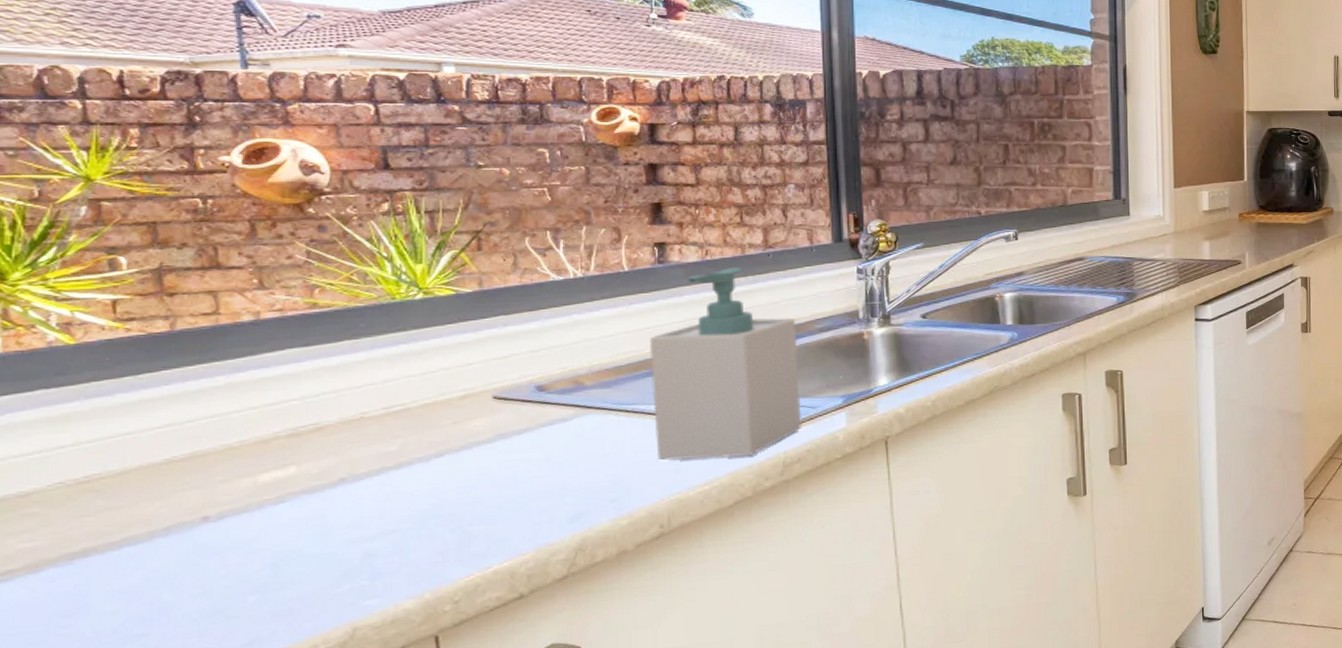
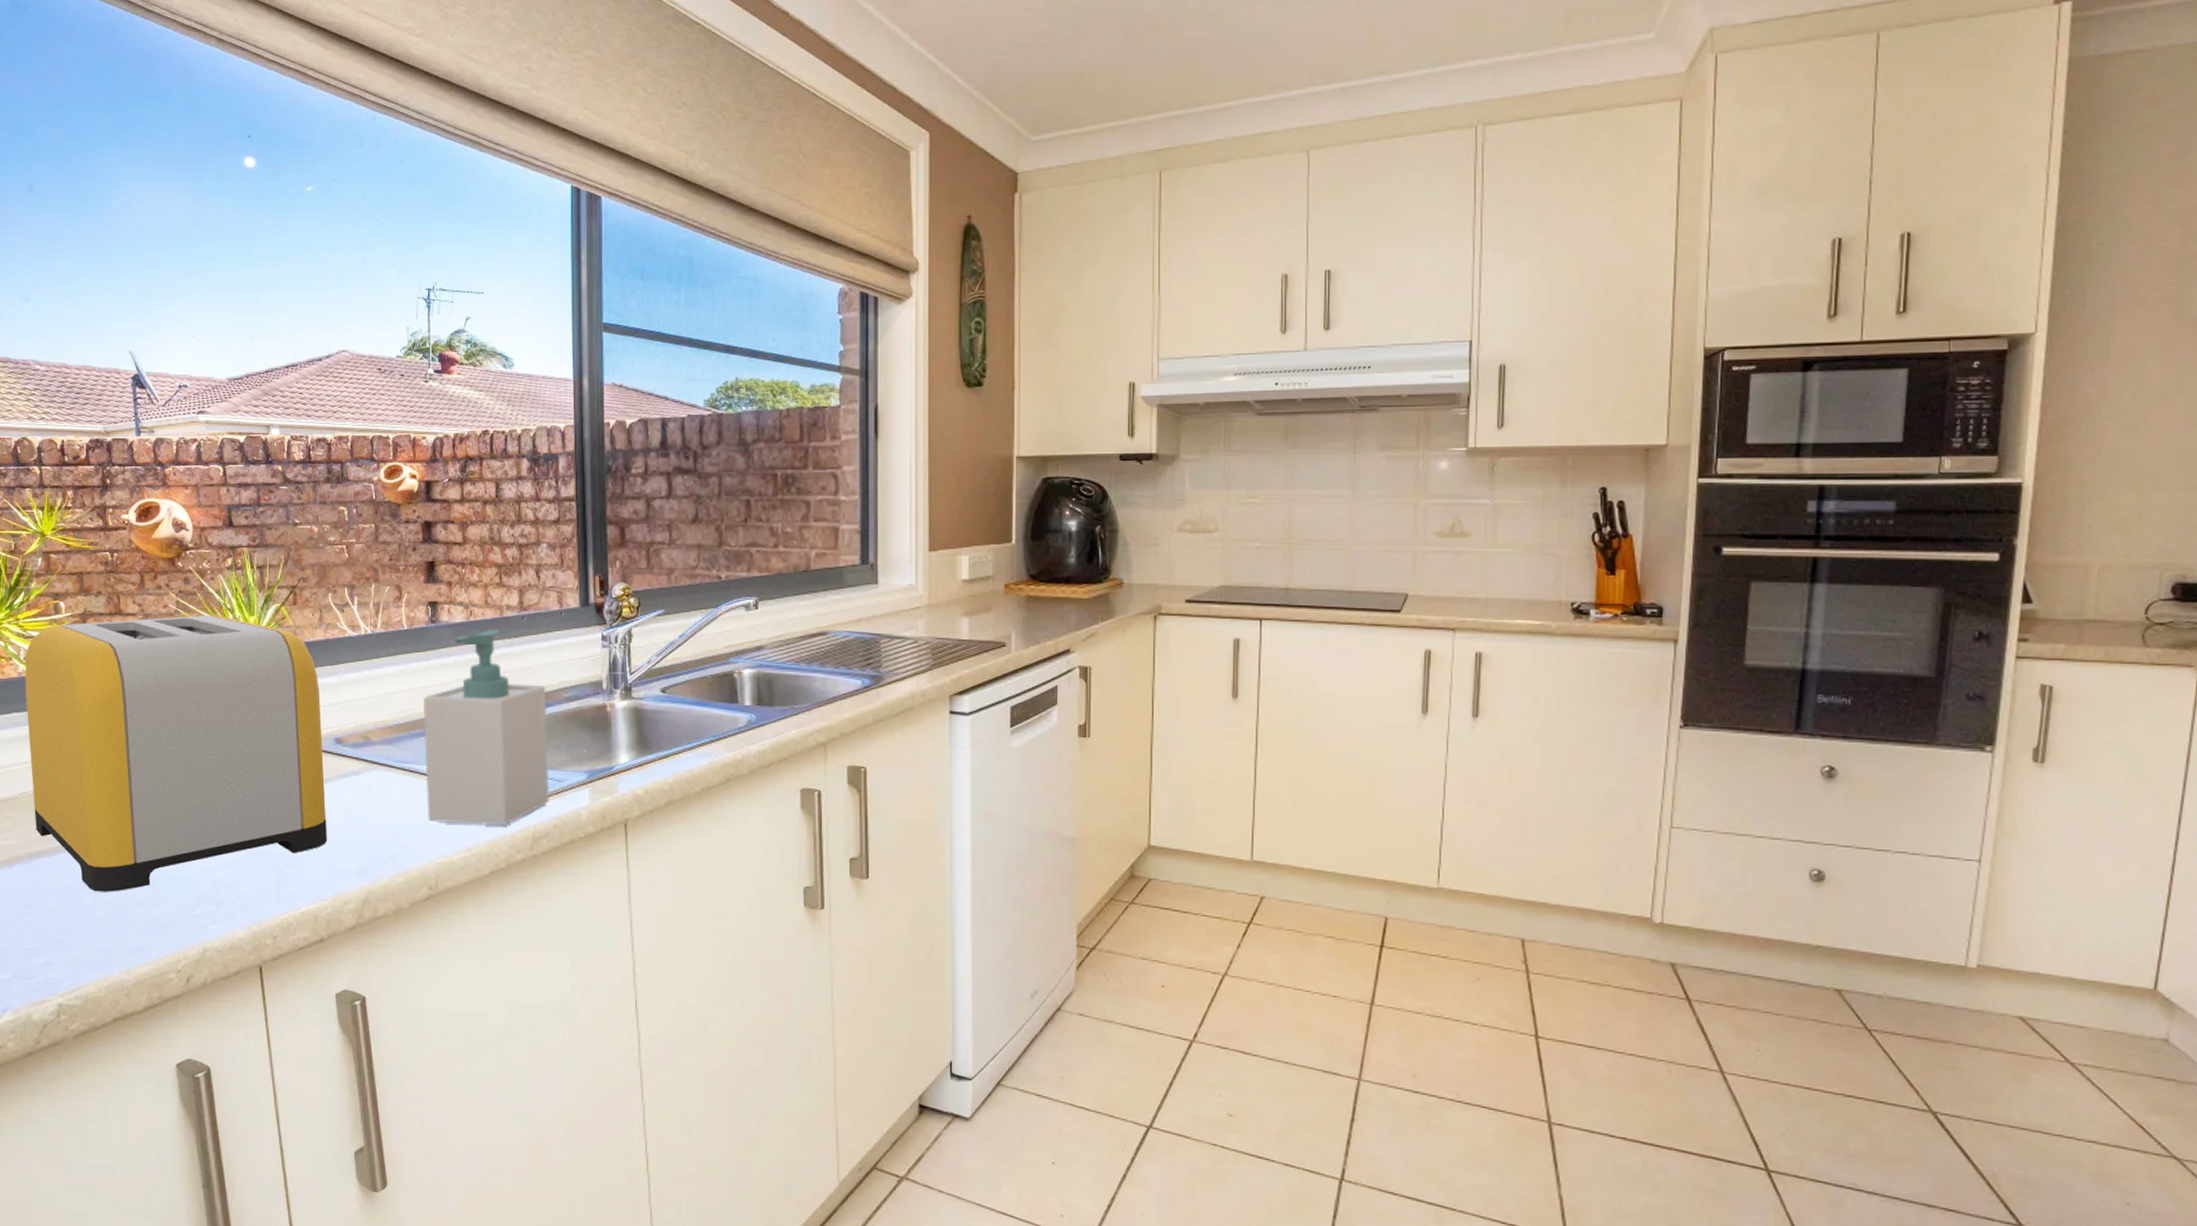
toaster: none [59,264,528,586] -> present [25,615,328,892]

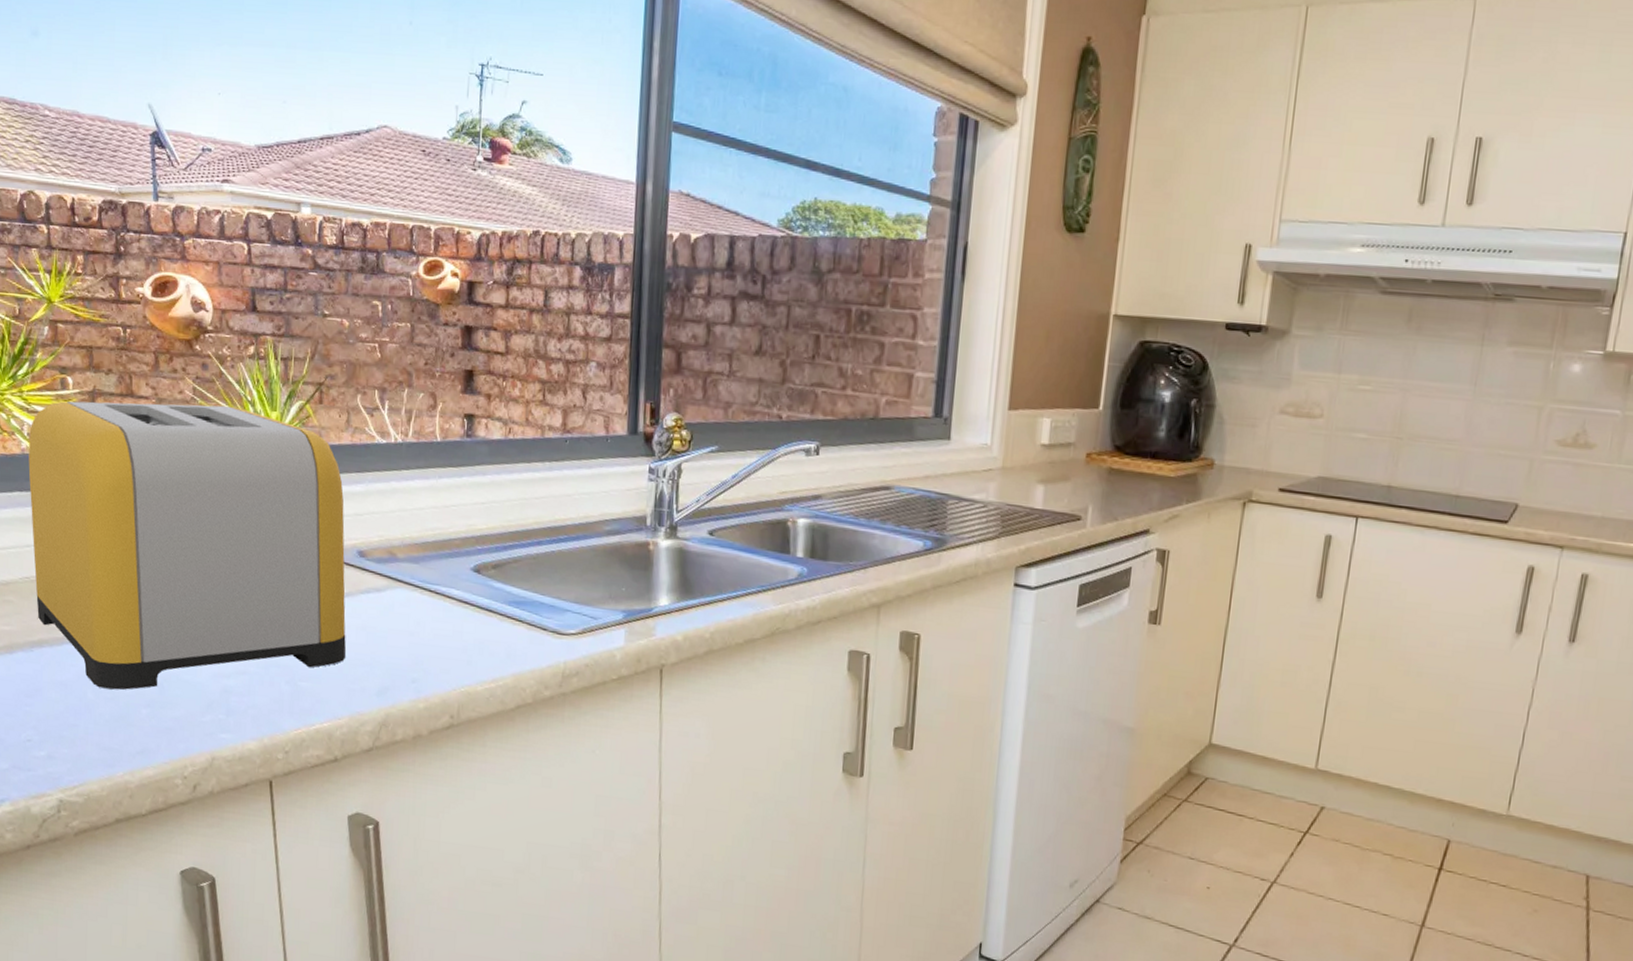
soap bottle: present [422,628,550,826] -> none [452,449,586,659]

